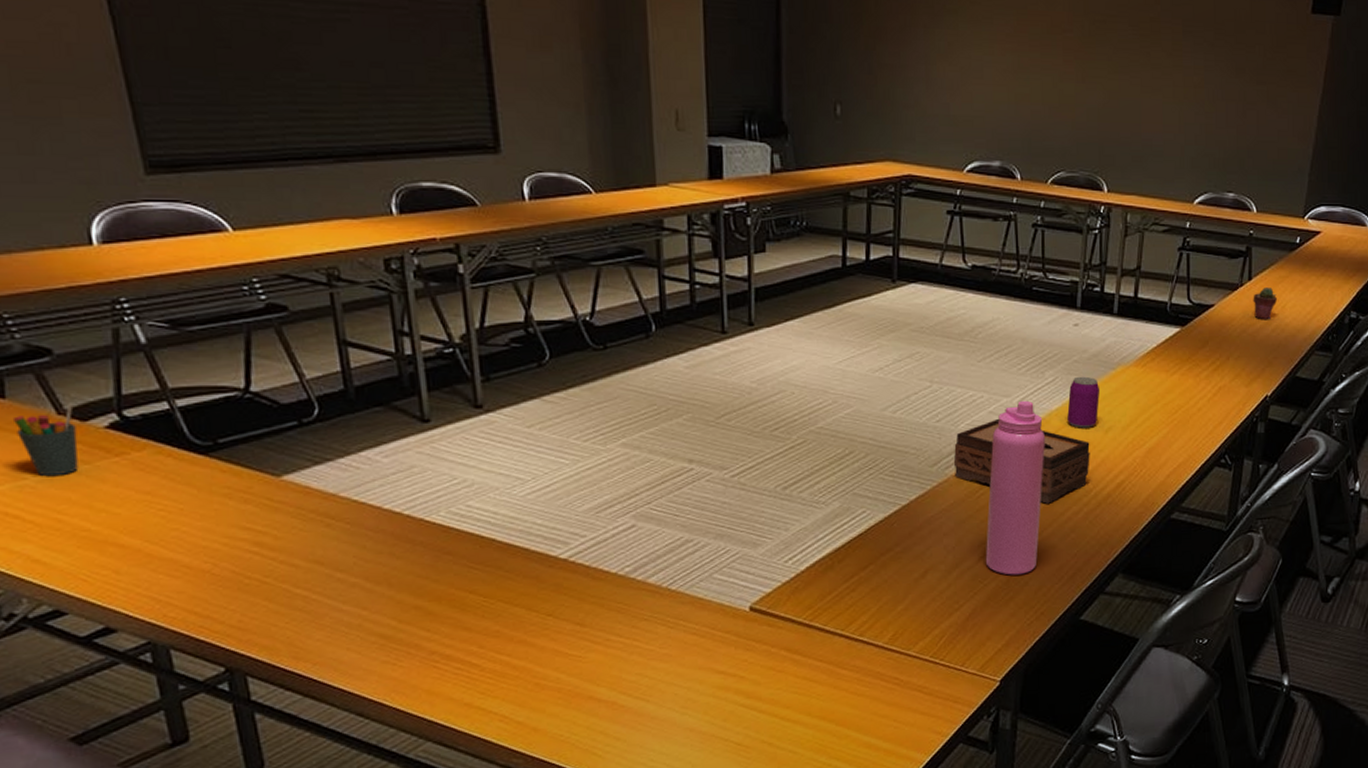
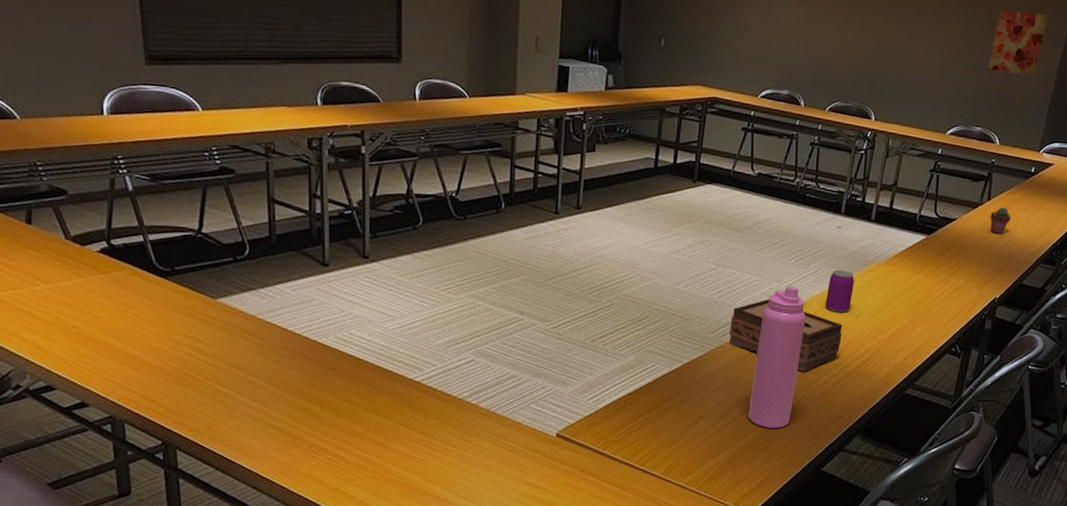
pen holder: present [14,403,79,477] -> none [36,231,77,286]
wall art: none [1236,49,1302,129] -> present [988,9,1049,77]

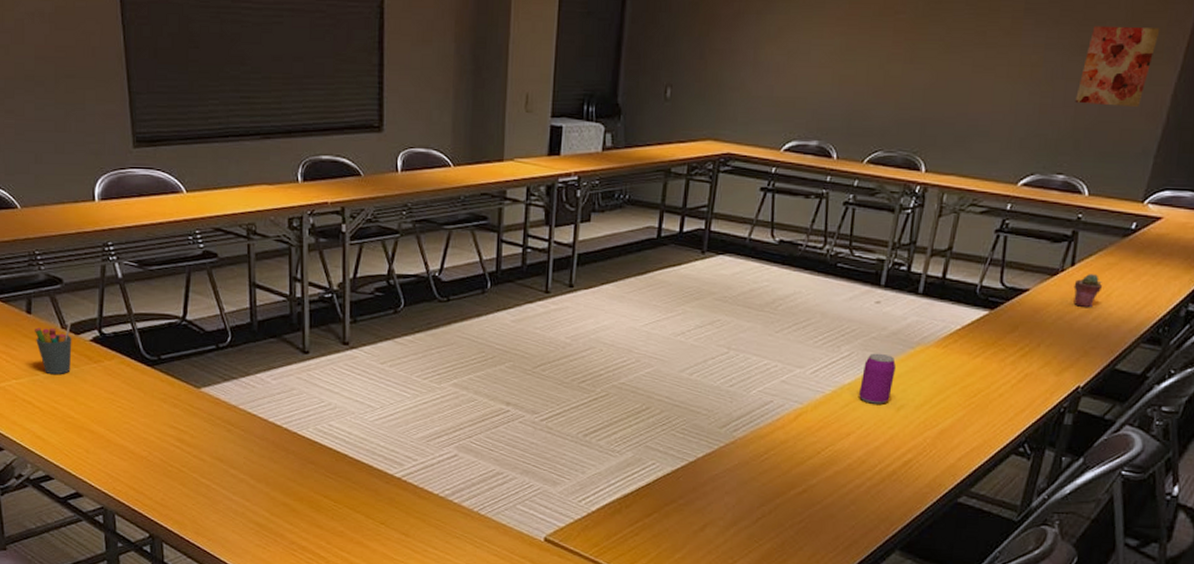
pen holder: none [36,231,77,286] -> present [35,320,72,375]
tissue box: present [729,299,842,372] -> none [741,387,880,474]
water bottle: present [748,285,807,429] -> none [762,372,836,540]

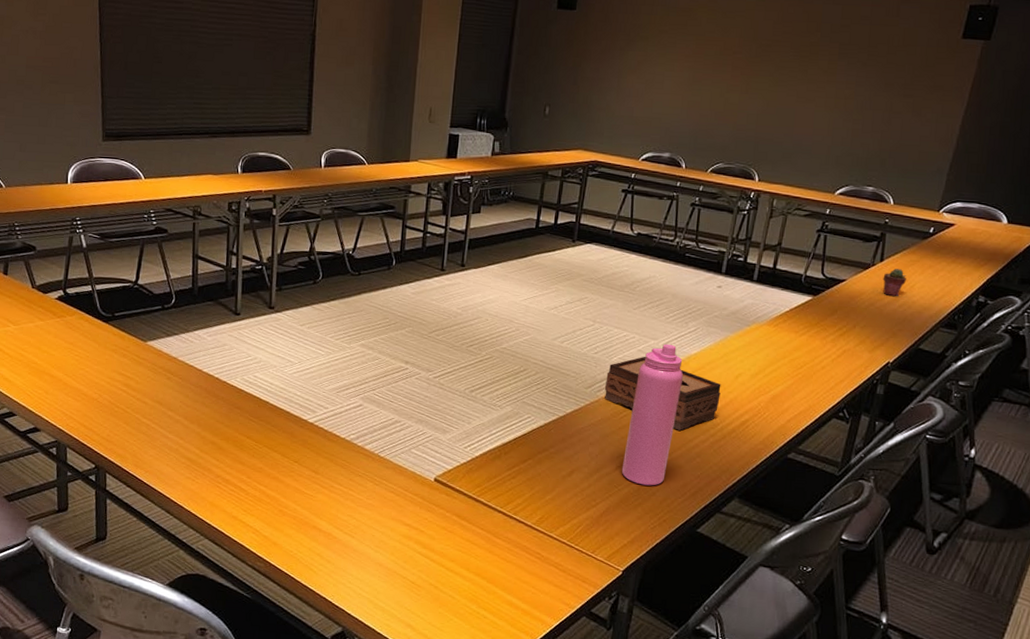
pen holder: present [35,320,72,375] -> none [9,281,41,327]
tissue box: none [741,387,880,474] -> present [604,356,721,431]
water bottle: none [762,372,836,540] -> present [621,344,684,486]
beverage can: present [859,353,897,404] -> none [704,329,735,372]
wall art: present [1075,25,1160,108] -> none [881,68,949,135]

